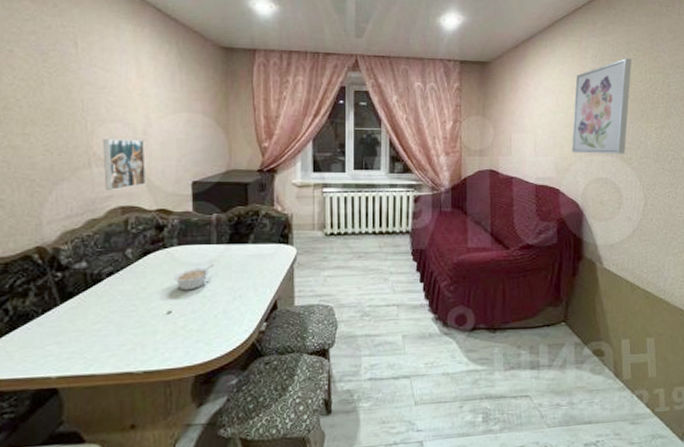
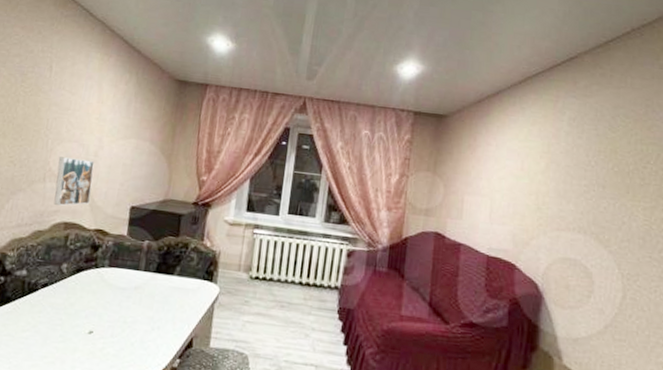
legume: present [173,264,213,291] -> none [99,290,138,314]
wall art: present [572,58,632,154] -> none [535,124,620,234]

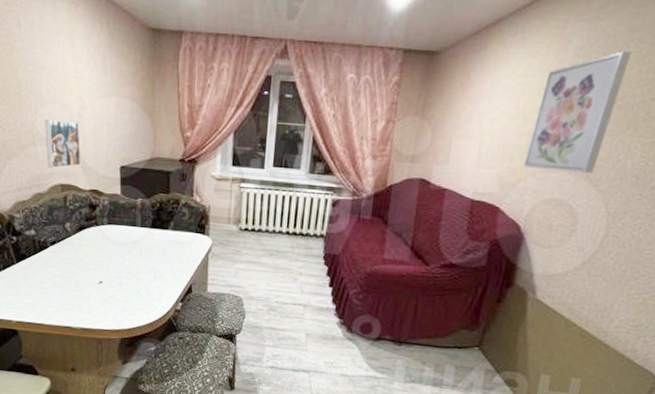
wall art: none [535,124,620,234] -> present [524,51,632,173]

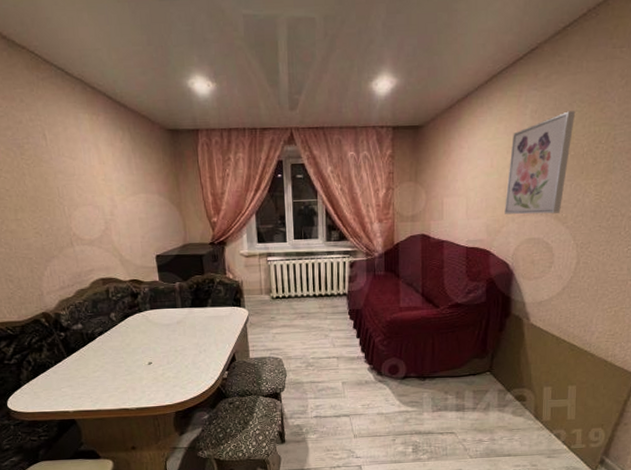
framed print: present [45,119,81,168] -> none [80,220,119,265]

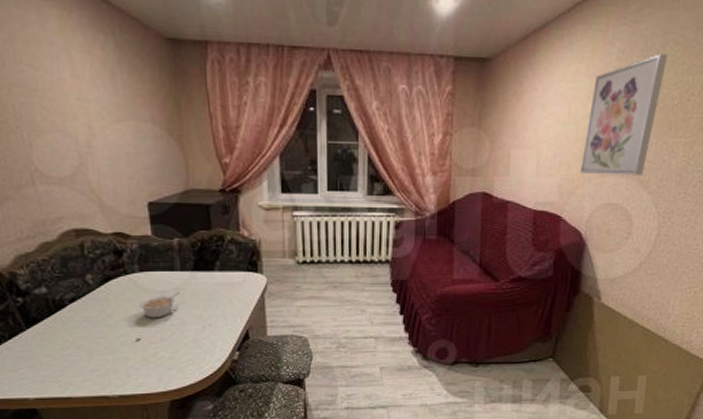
legume: none [149,324,181,346] -> present [138,292,179,319]

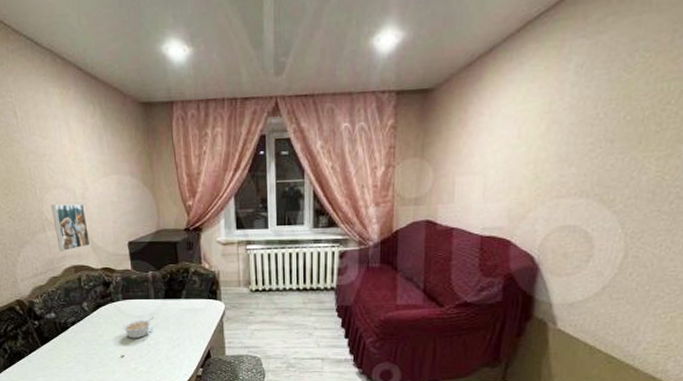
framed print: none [44,152,98,211] -> present [51,203,91,251]
wall art: present [580,54,668,175] -> none [532,63,637,197]

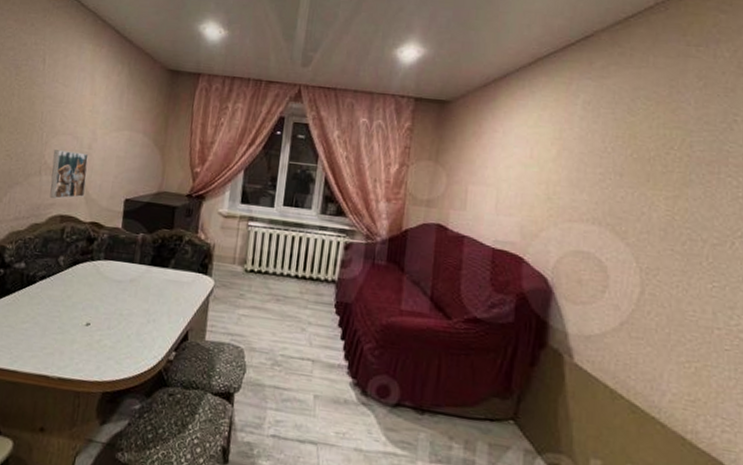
legume: present [122,317,154,339] -> none [95,283,133,306]

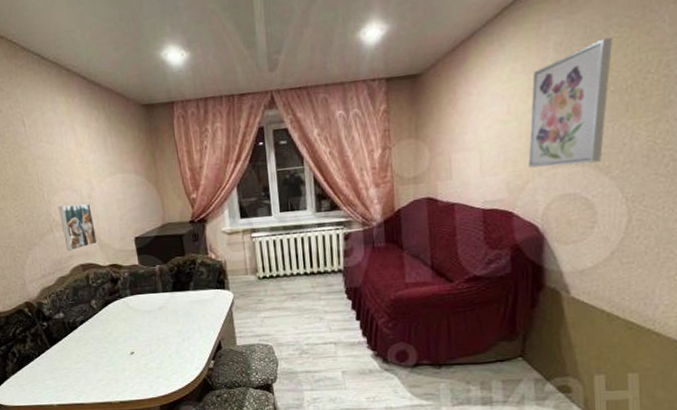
wall art: none [545,107,640,225] -> present [528,37,613,168]

